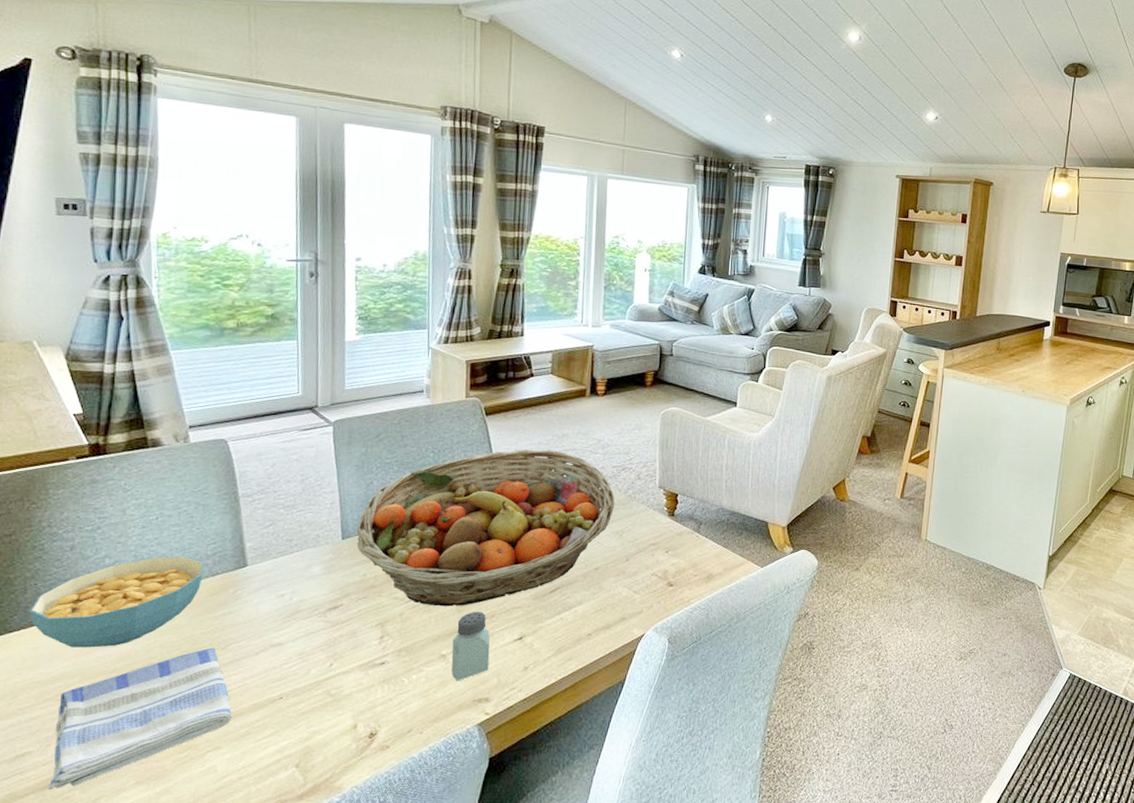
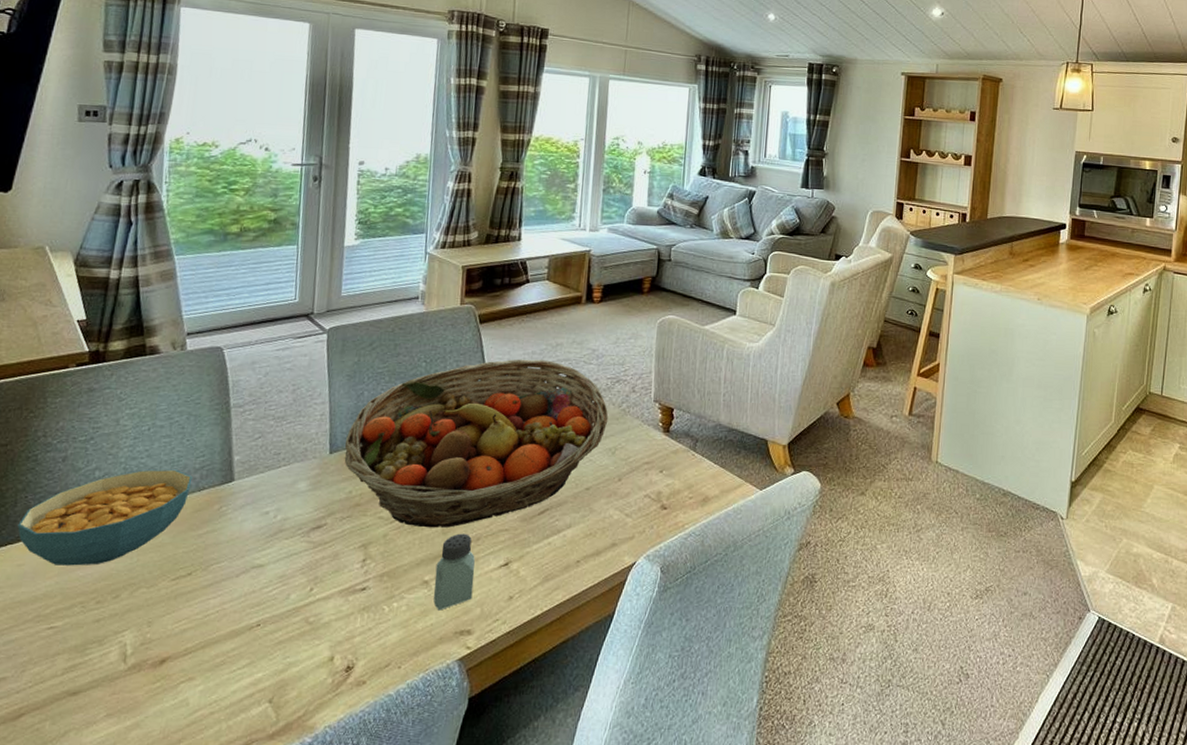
dish towel: present [47,647,232,790] -> none [18,568,208,720]

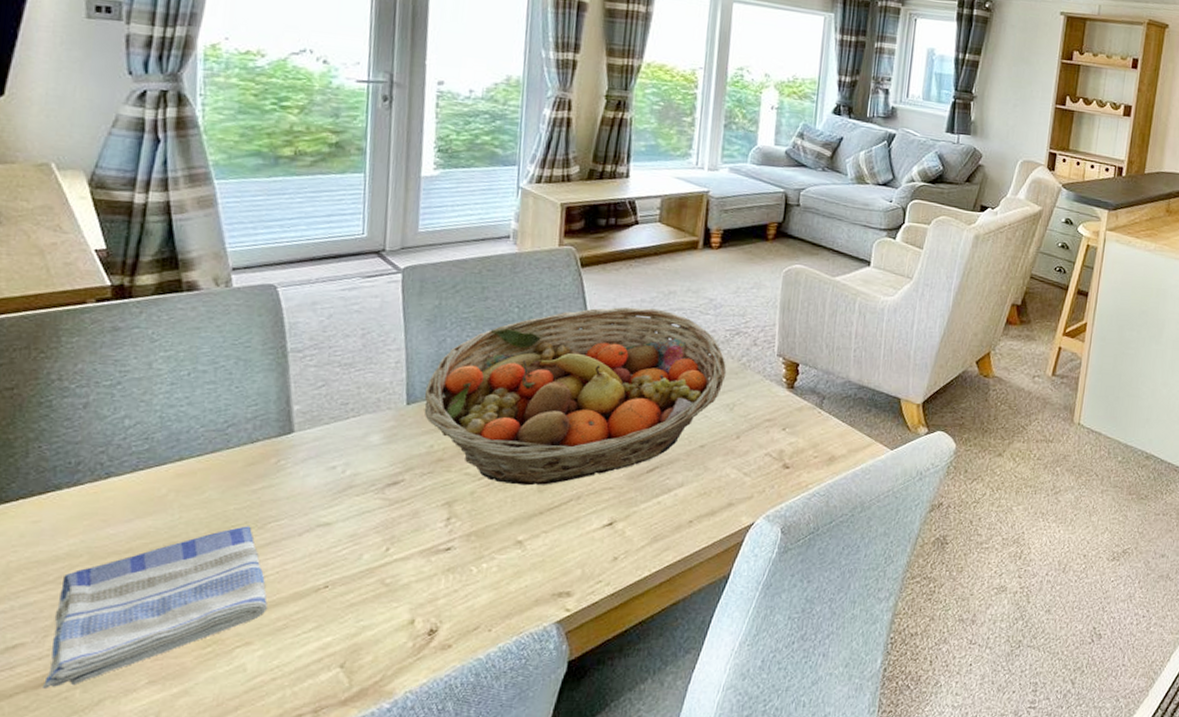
cereal bowl: present [17,469,193,566] -> none [30,418,244,523]
dish towel: none [18,568,208,720] -> present [41,526,267,688]
saltshaker: present [433,533,475,611] -> none [528,491,575,572]

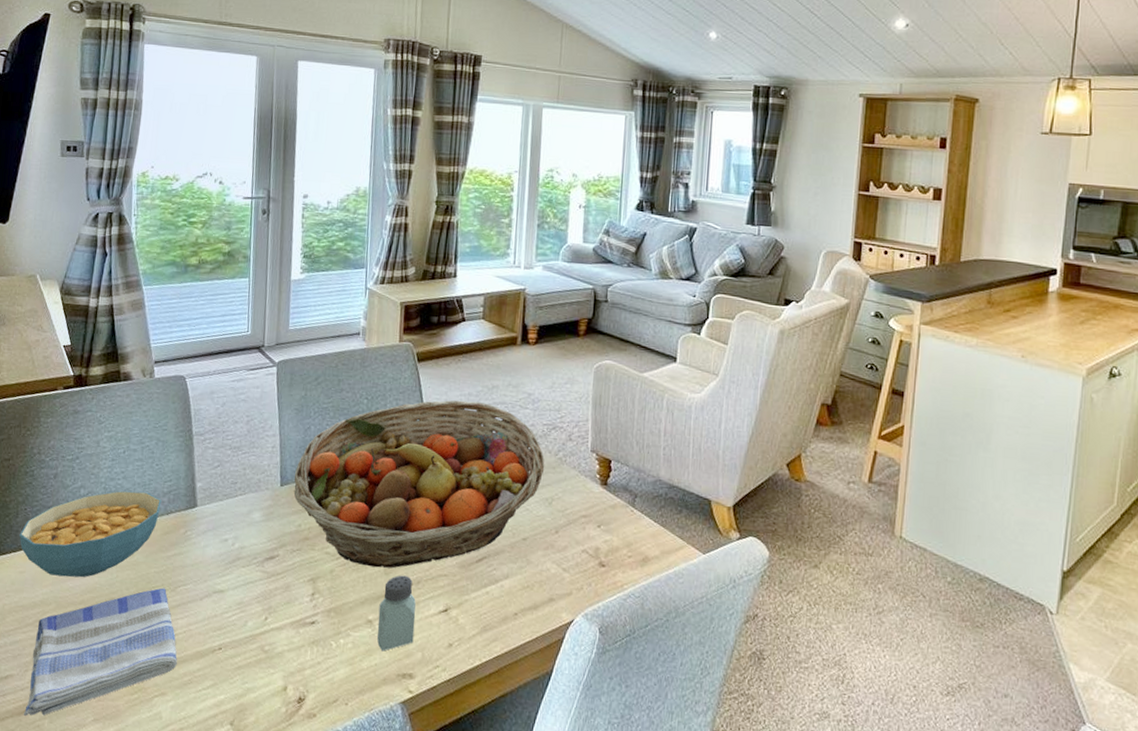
cereal bowl: none [30,418,244,523] -> present [19,490,162,578]
saltshaker: none [528,491,575,572] -> present [377,575,416,652]

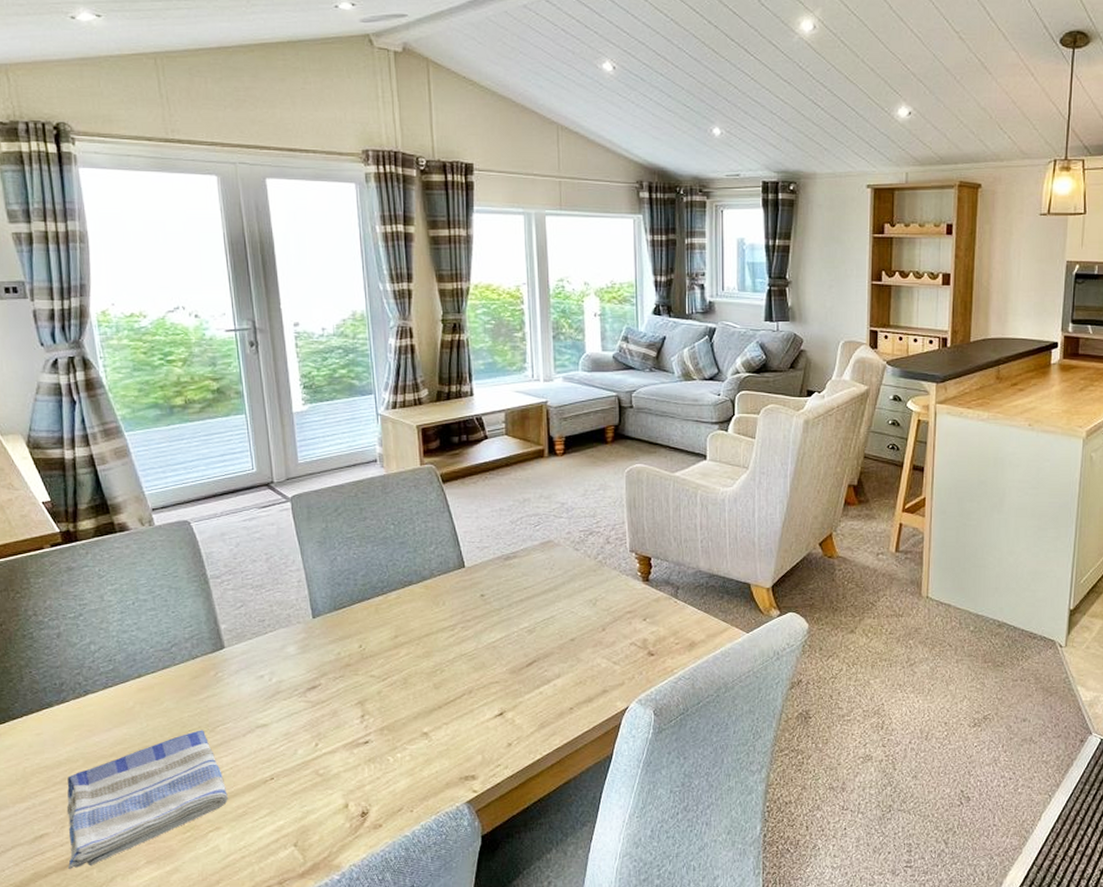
cereal bowl: present [19,490,162,578] -> none [28,640,185,733]
fruit basket: present [293,400,545,568] -> none [325,516,586,684]
saltshaker: present [377,575,416,652] -> none [433,687,472,759]

